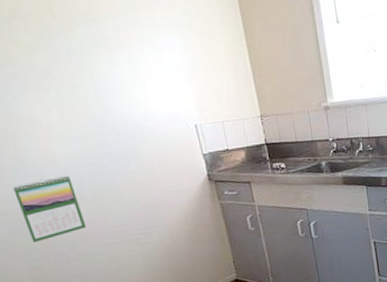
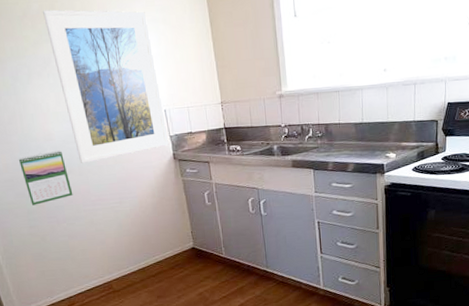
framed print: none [38,9,202,191] -> present [43,9,169,164]

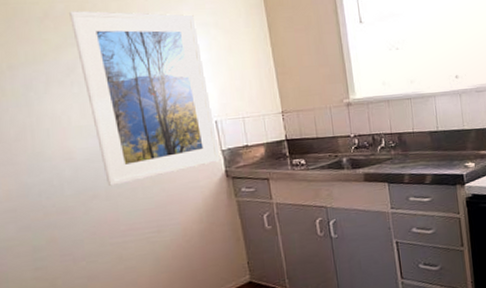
calendar: present [19,151,73,206] -> none [26,171,97,241]

